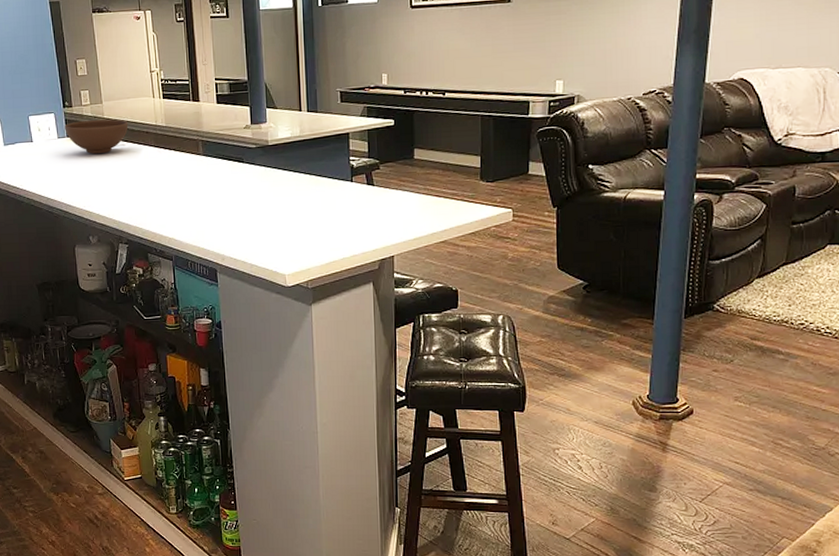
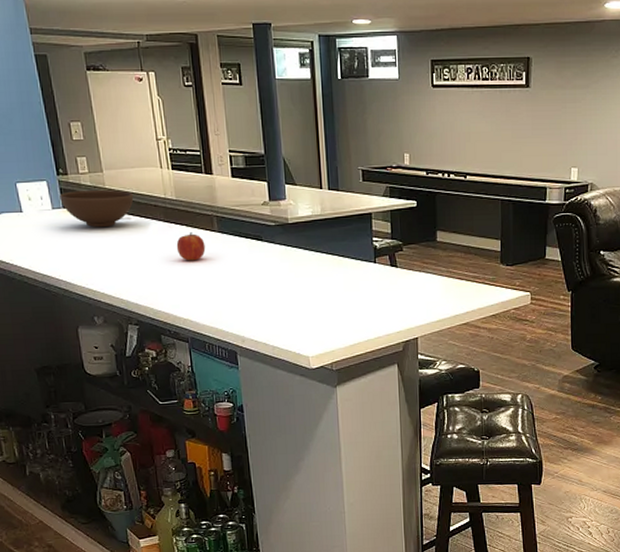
fruit: none [164,156,191,183] -> present [176,232,206,261]

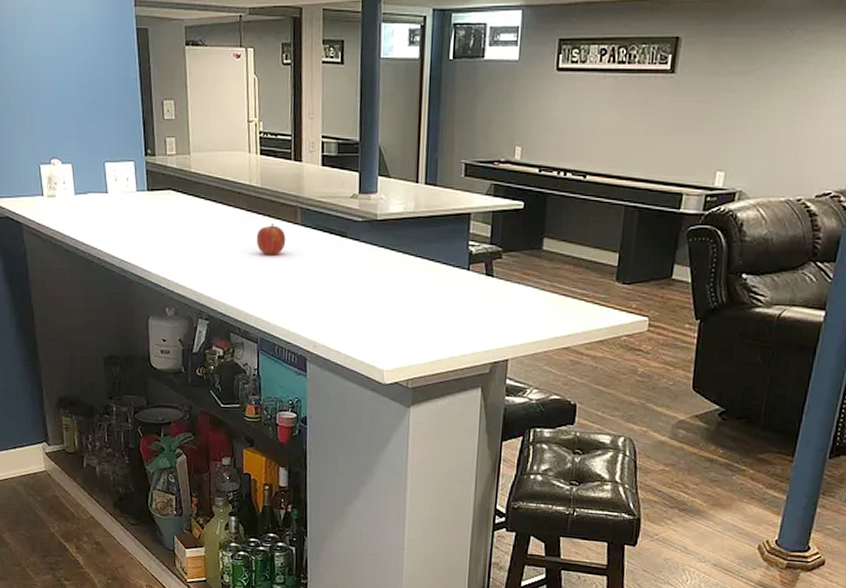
bowl: present [59,189,134,228] -> none [145,172,218,214]

